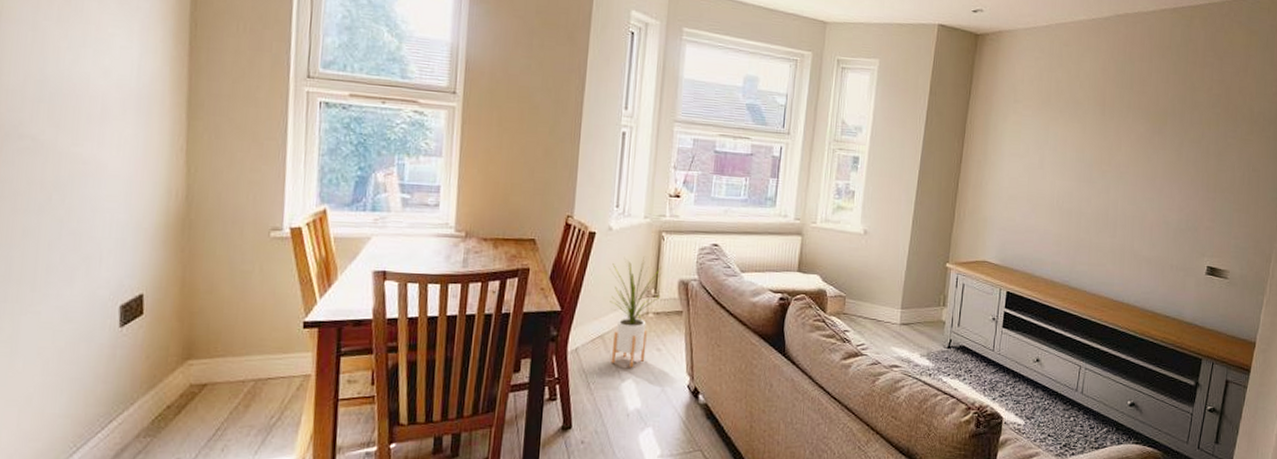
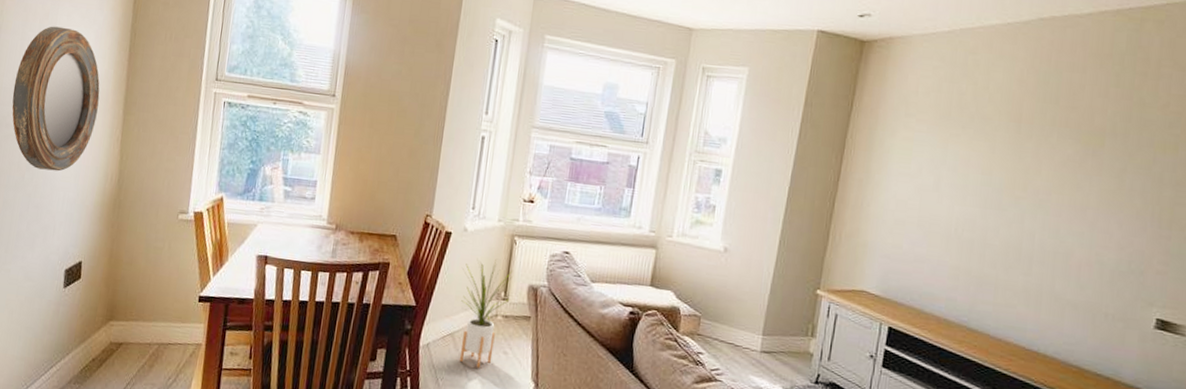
home mirror: none [25,14,153,190] -> present [12,26,100,172]

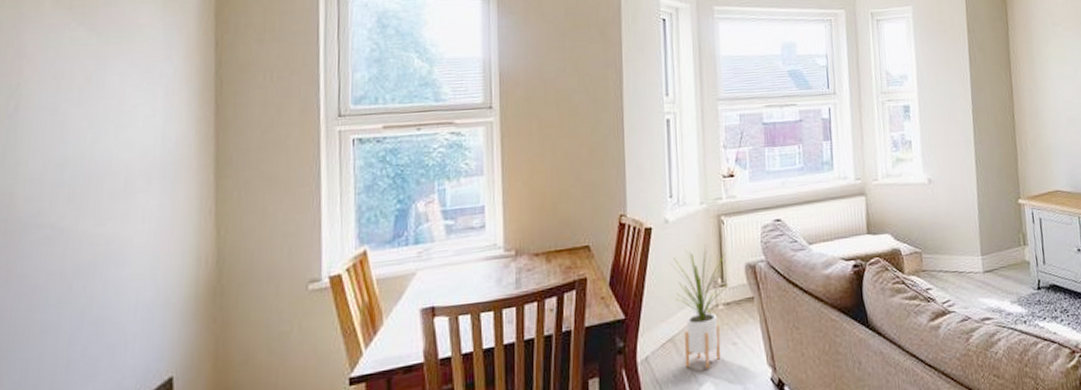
home mirror: present [12,26,100,172] -> none [44,89,178,273]

